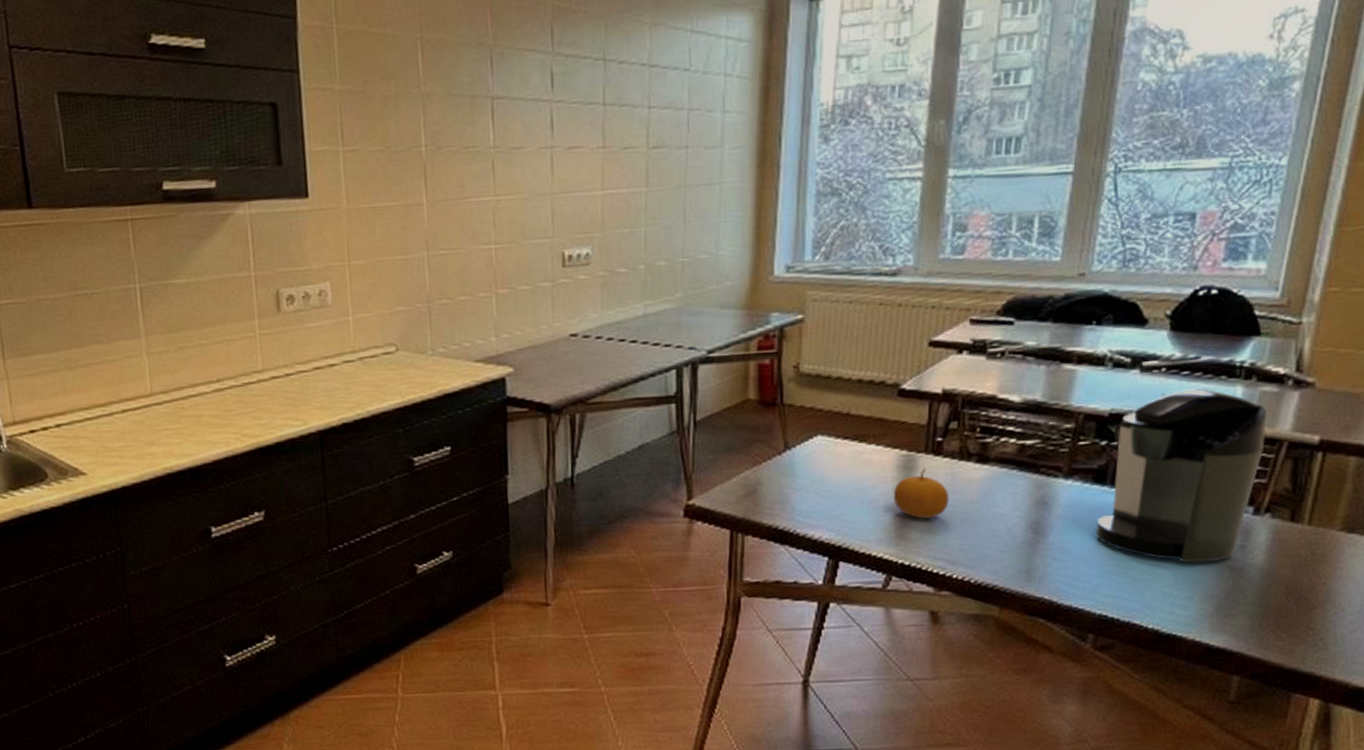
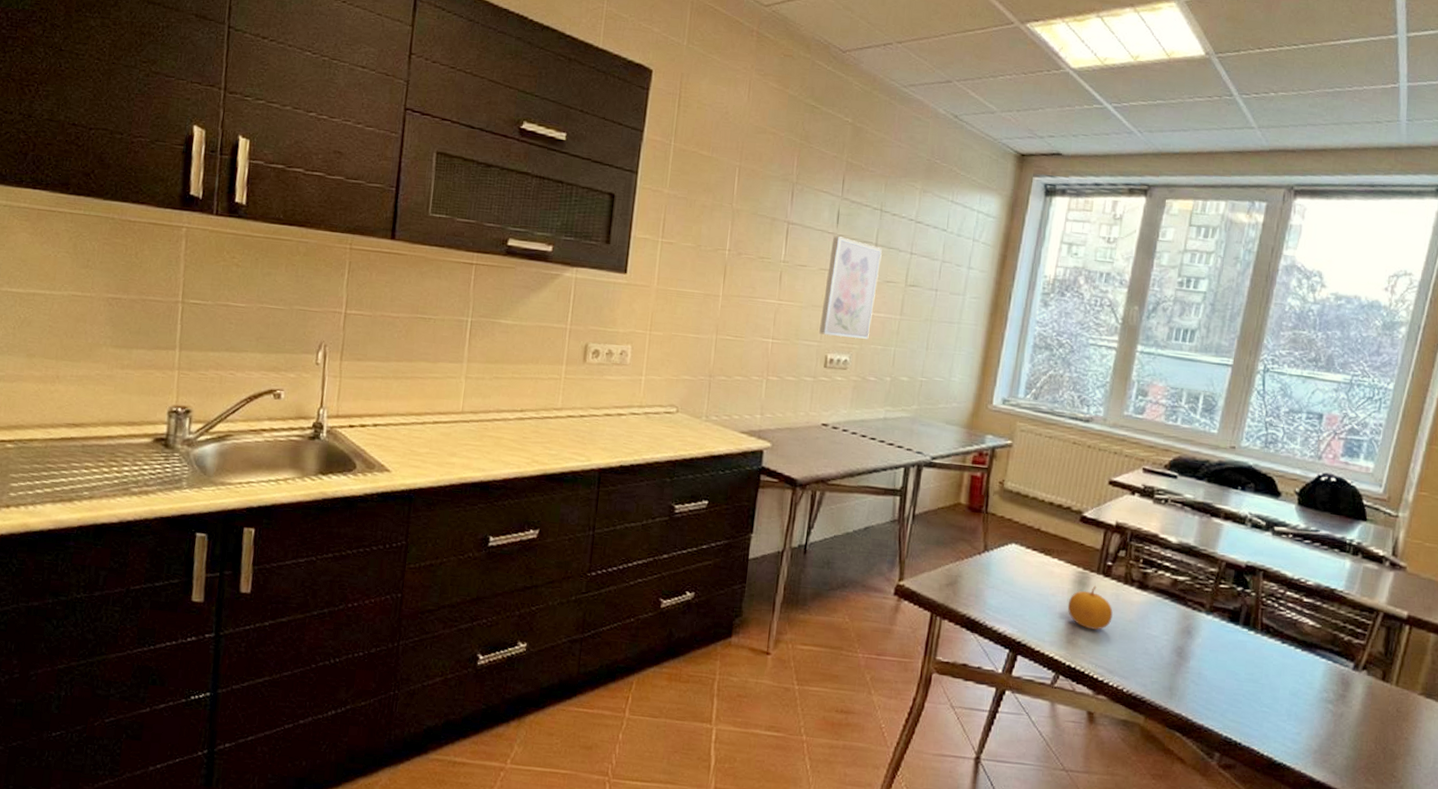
wall art: none [549,103,613,228] -> present [818,236,882,339]
coffee maker: present [1096,389,1267,564] -> none [1228,555,1368,705]

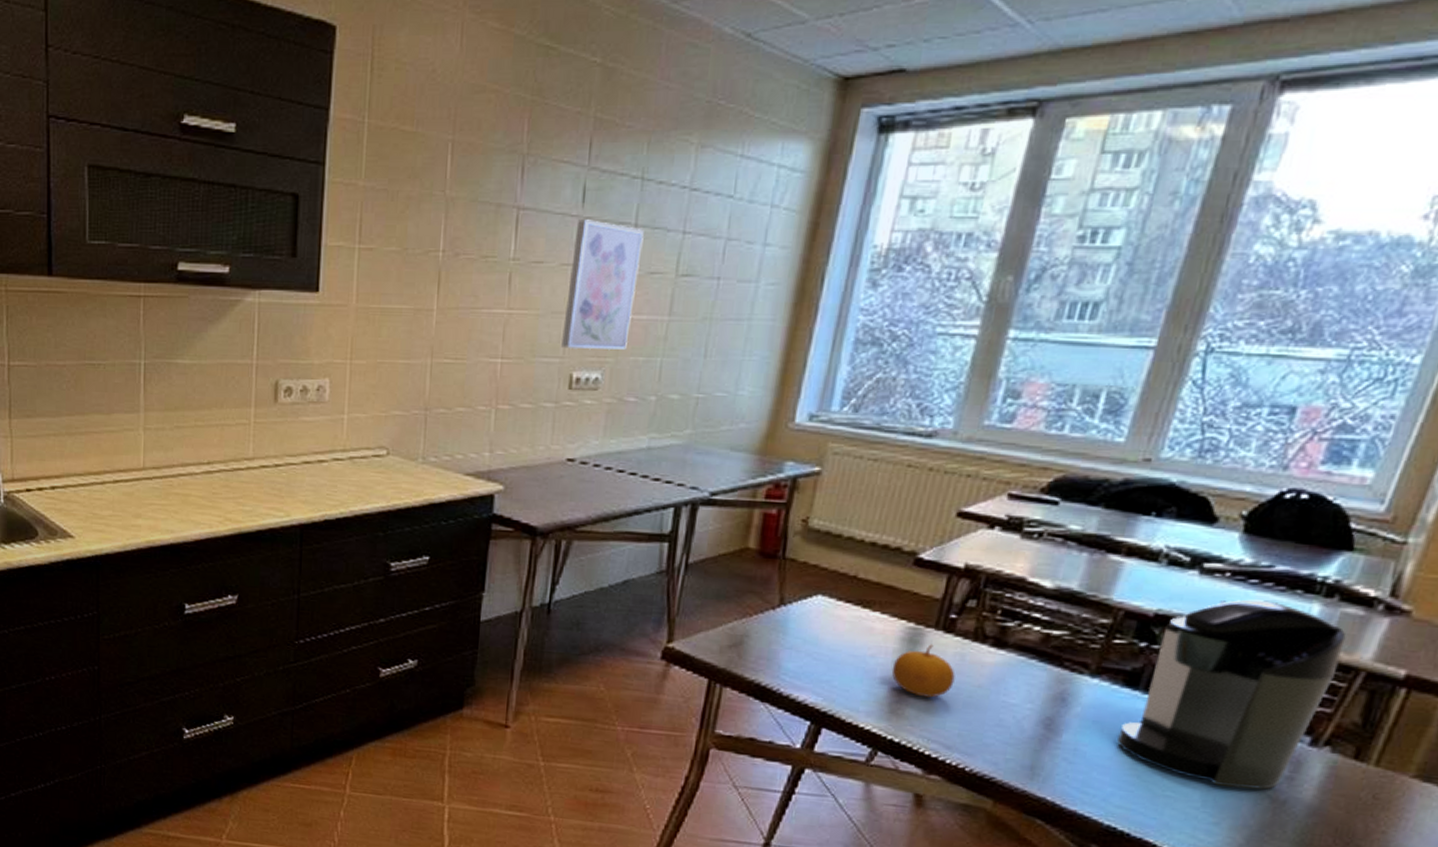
coffee maker: none [1228,555,1368,705] -> present [1117,599,1346,790]

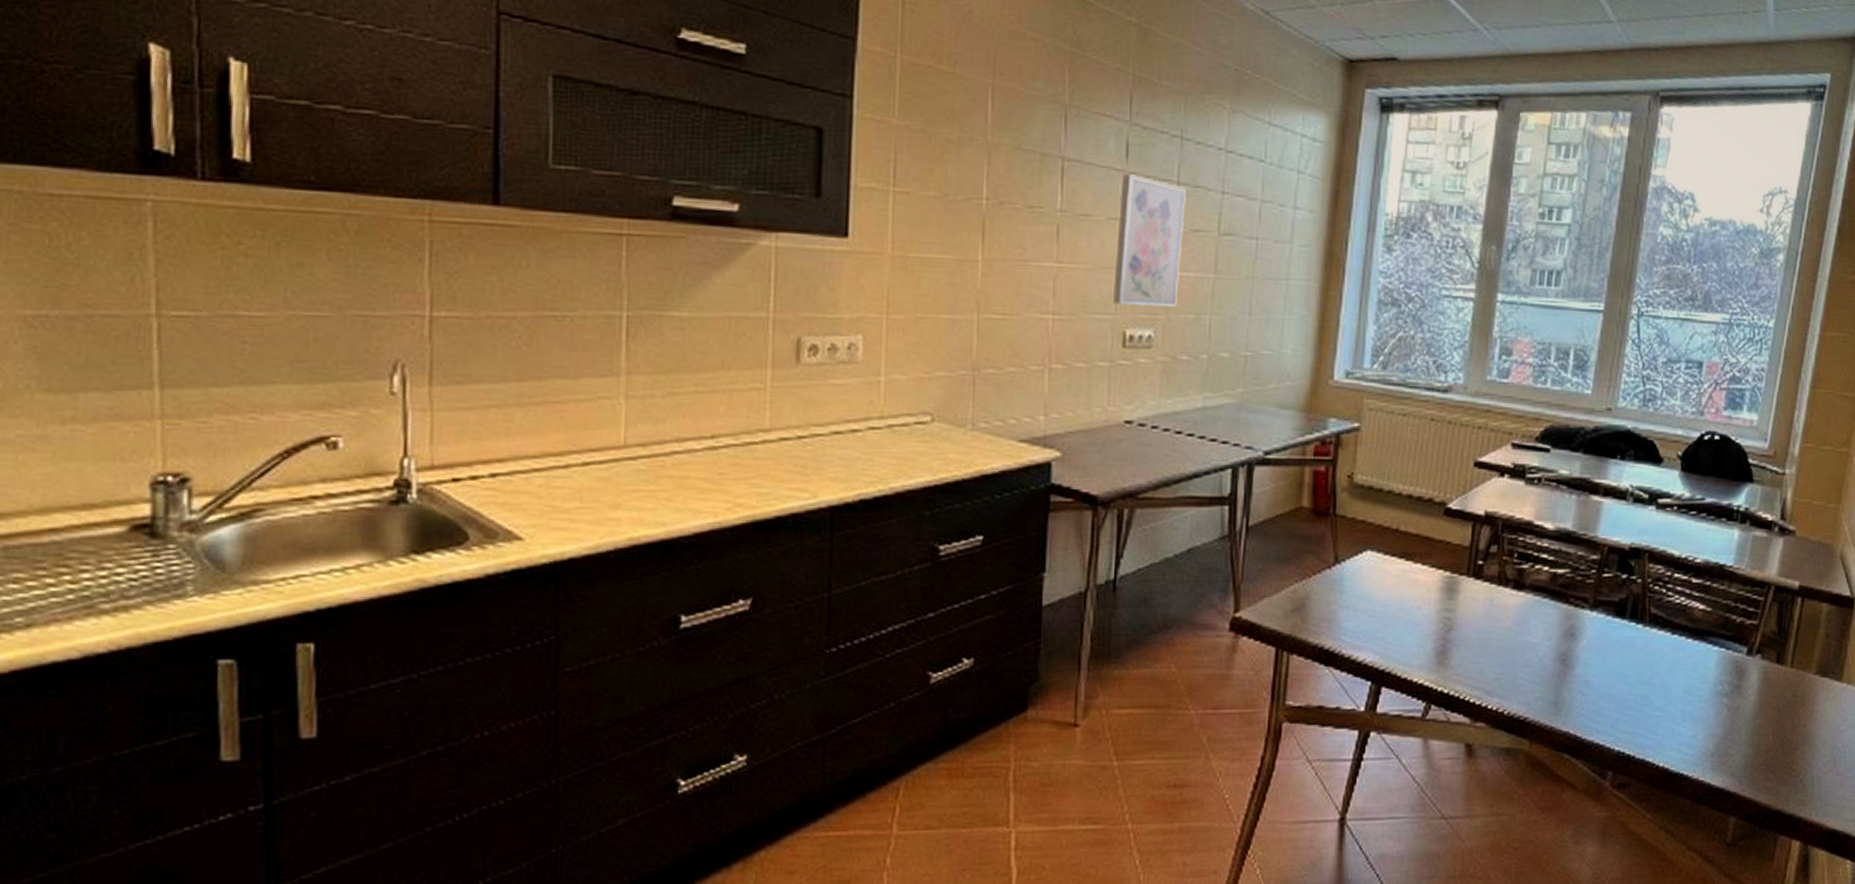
fruit: present [891,644,956,698] -> none [1435,591,1487,645]
coffee maker: present [1117,599,1346,790] -> none [1616,529,1758,701]

